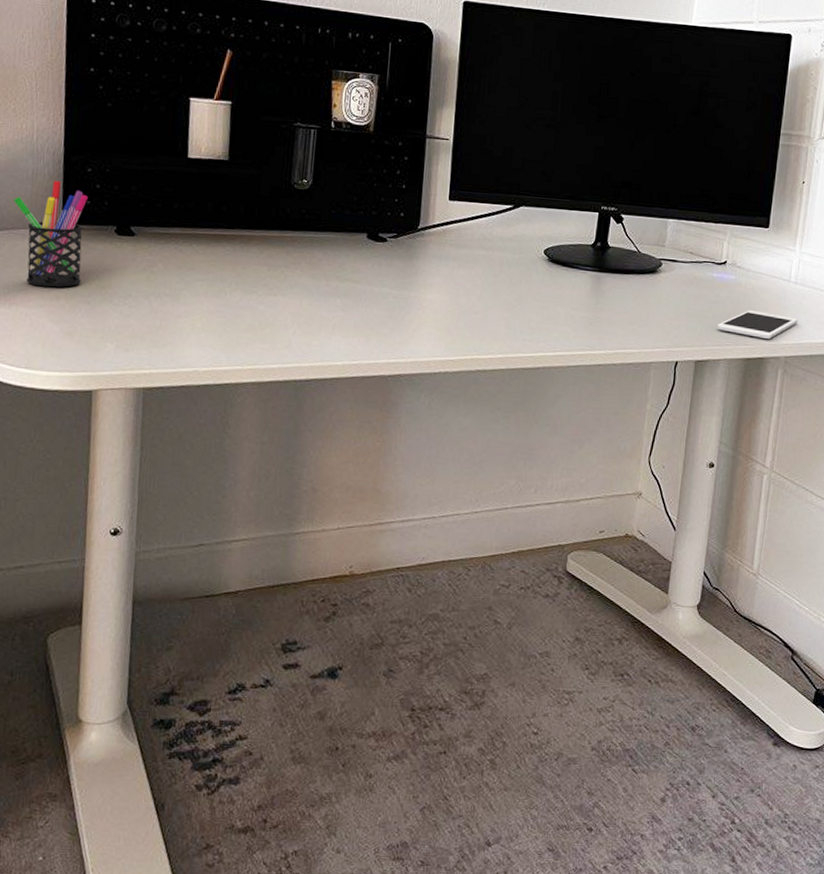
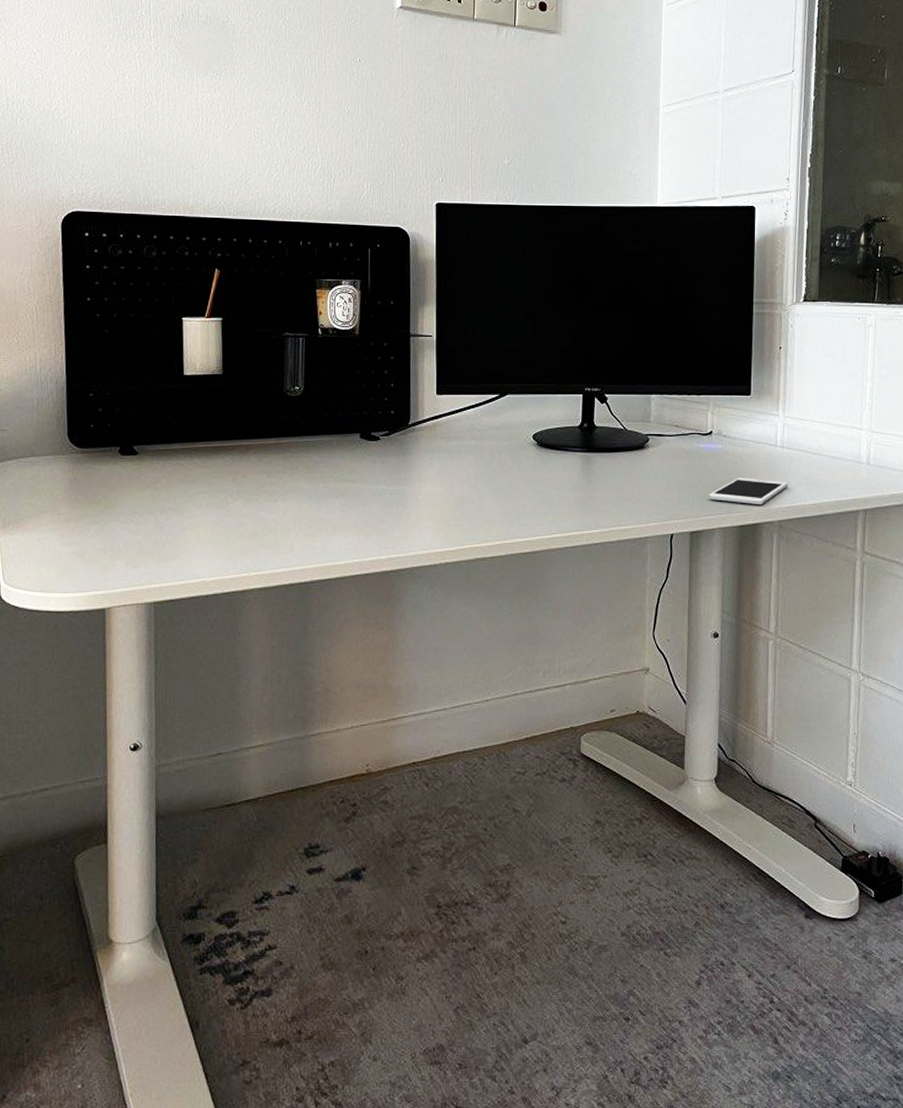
pen holder: present [13,181,89,288] -> none [20,408,92,511]

